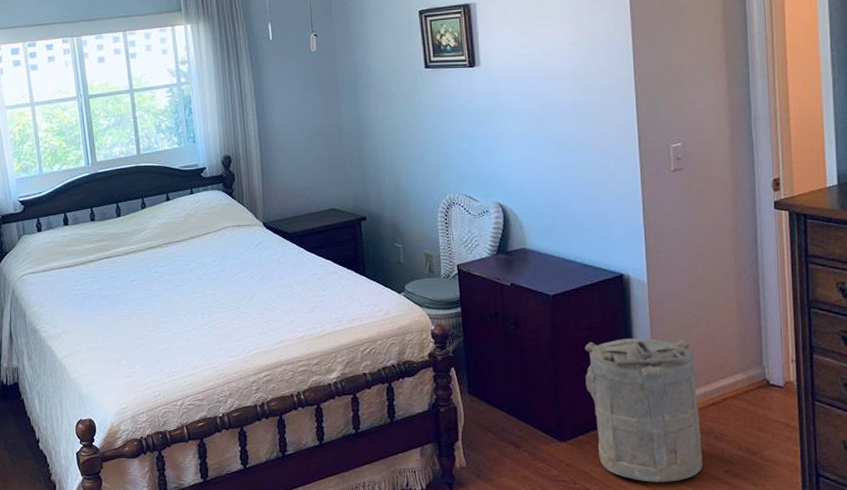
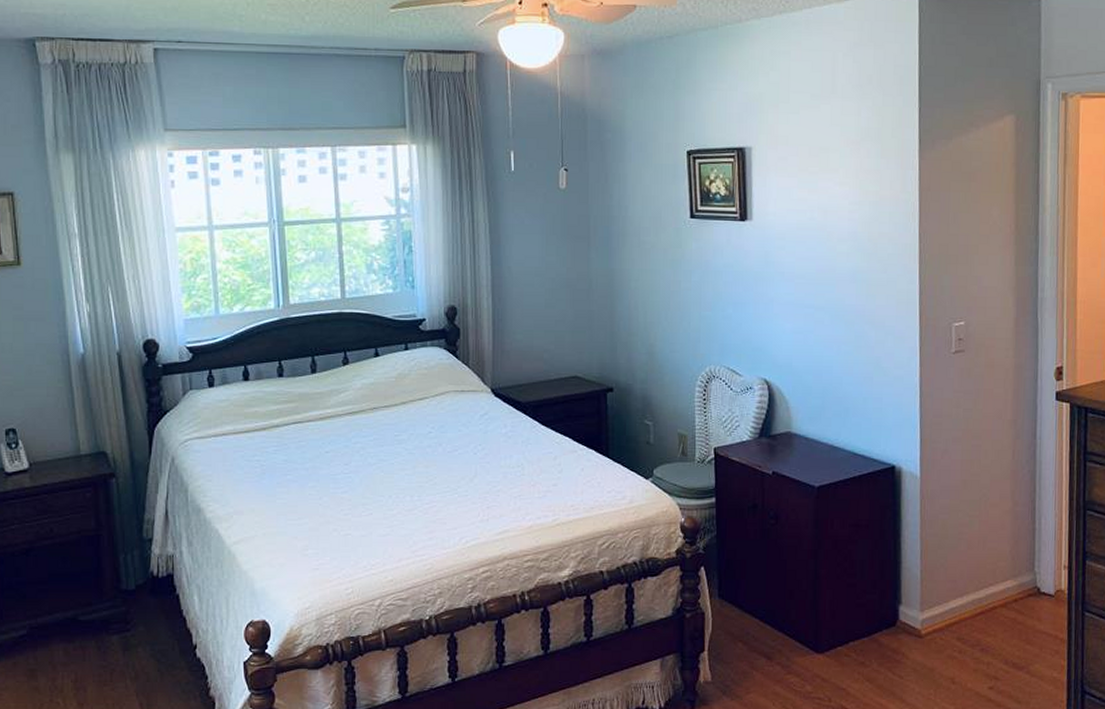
laundry hamper: present [585,338,702,482] -> none [848,538,967,700]

